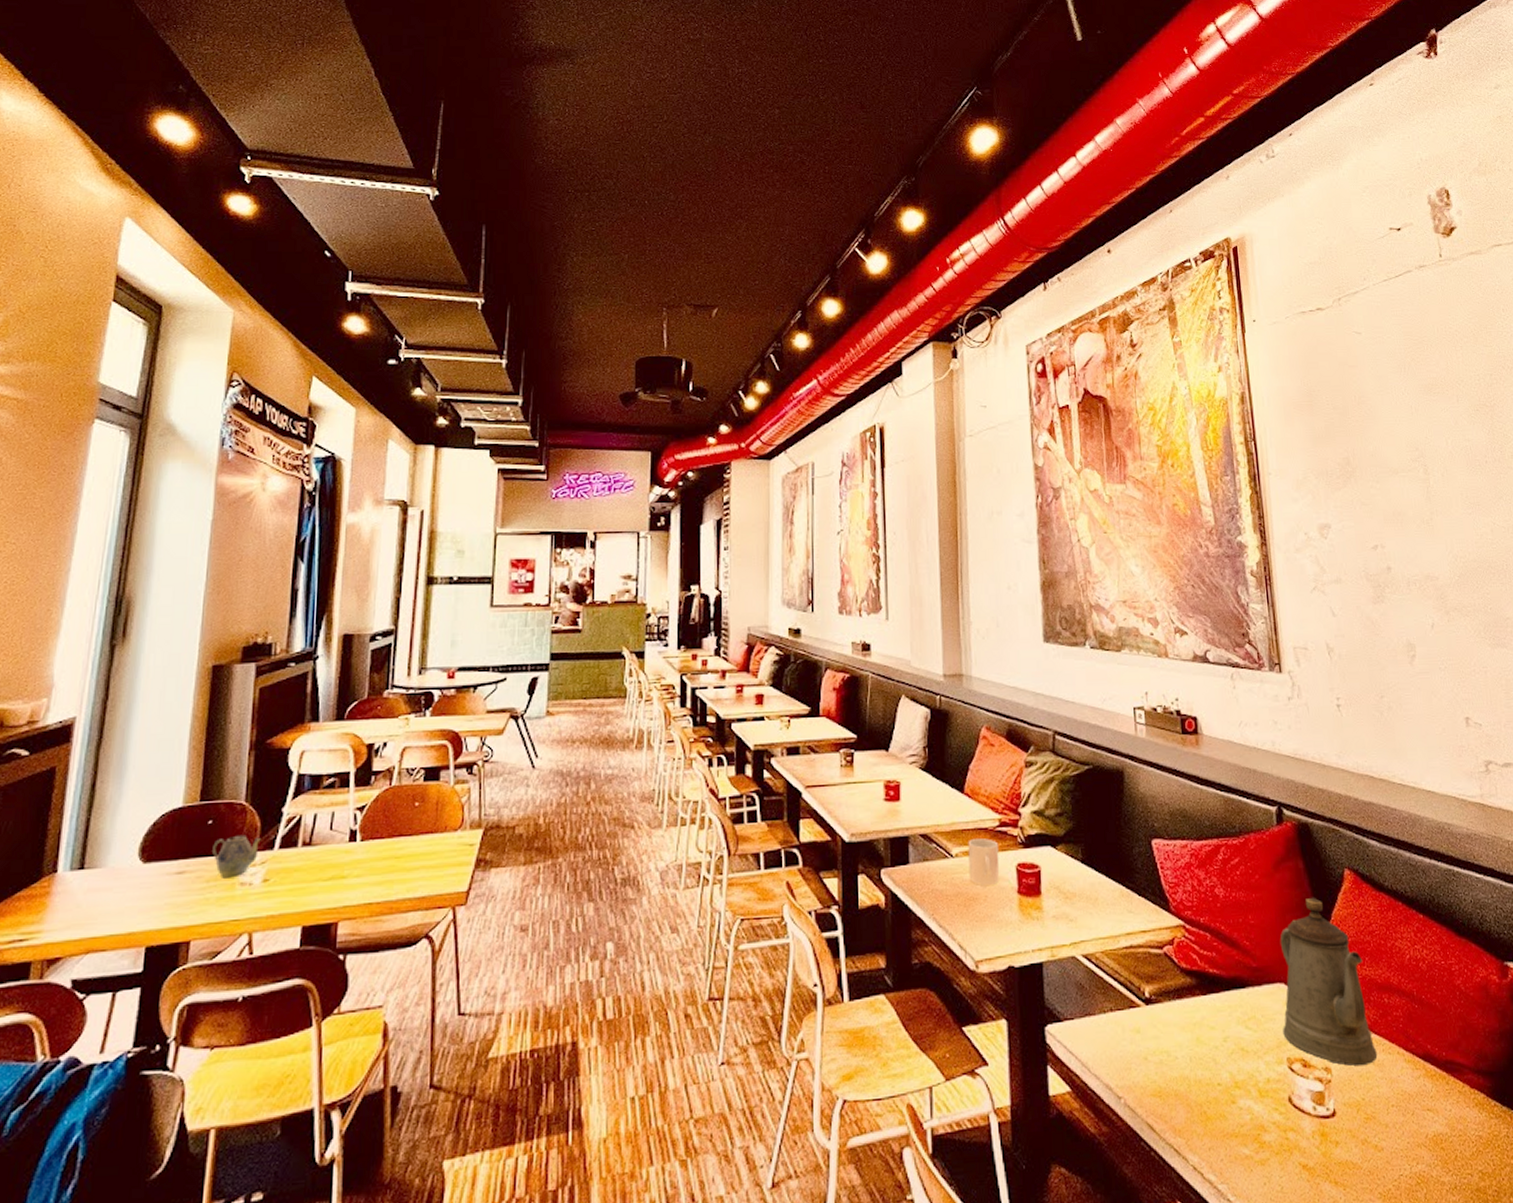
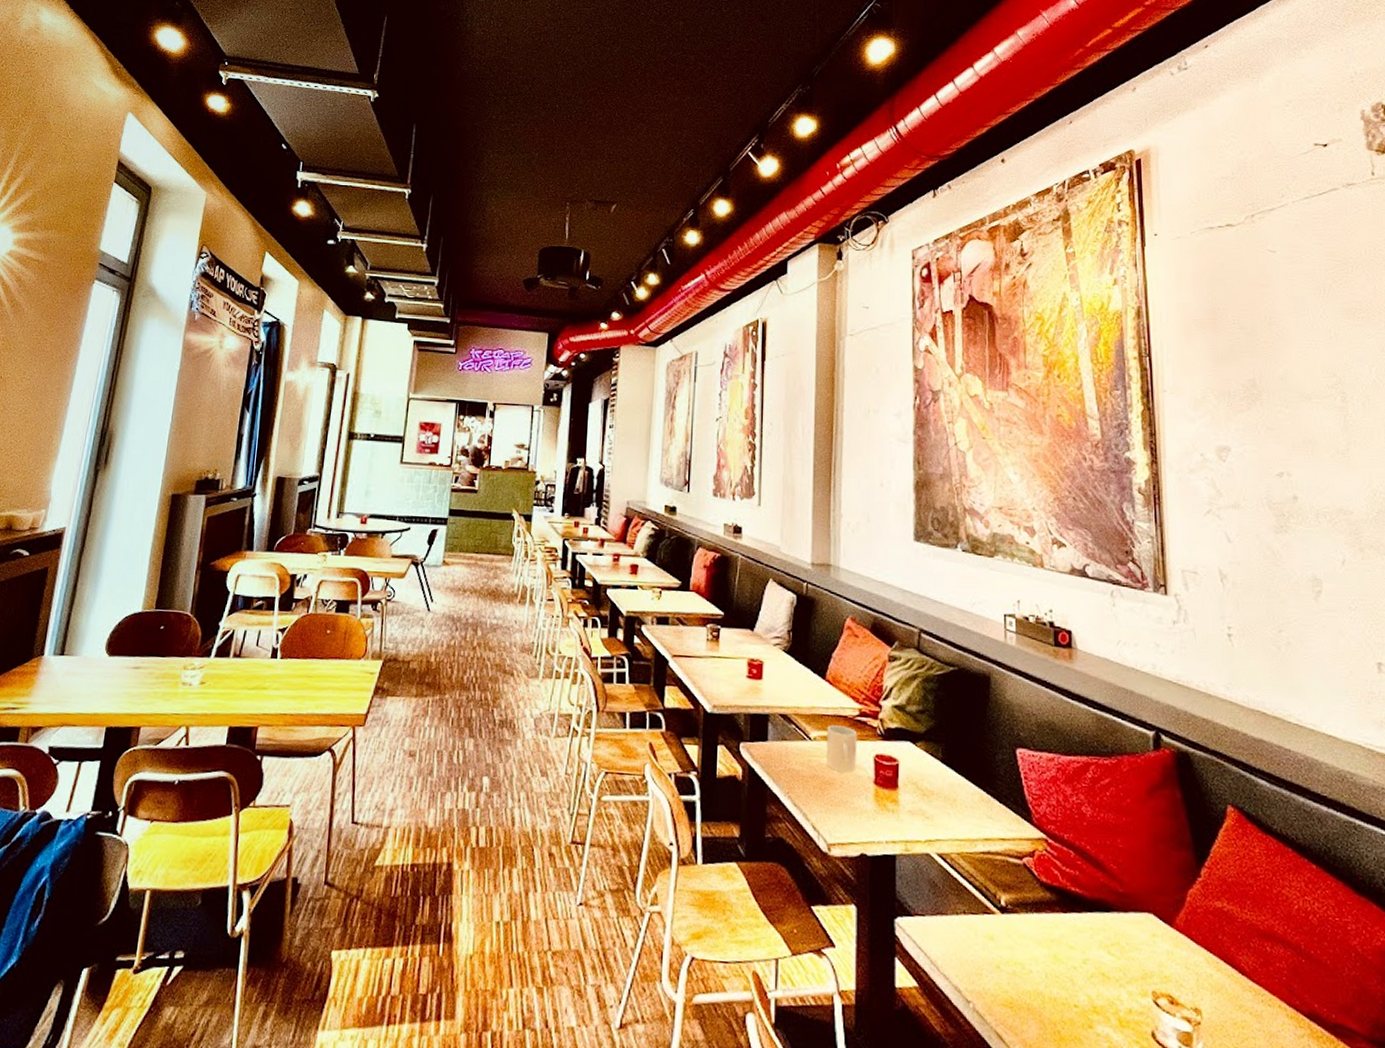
teapot: present [212,834,261,878] -> none [162,641,201,678]
coffee pot: present [1280,897,1378,1066] -> none [1149,829,1256,1013]

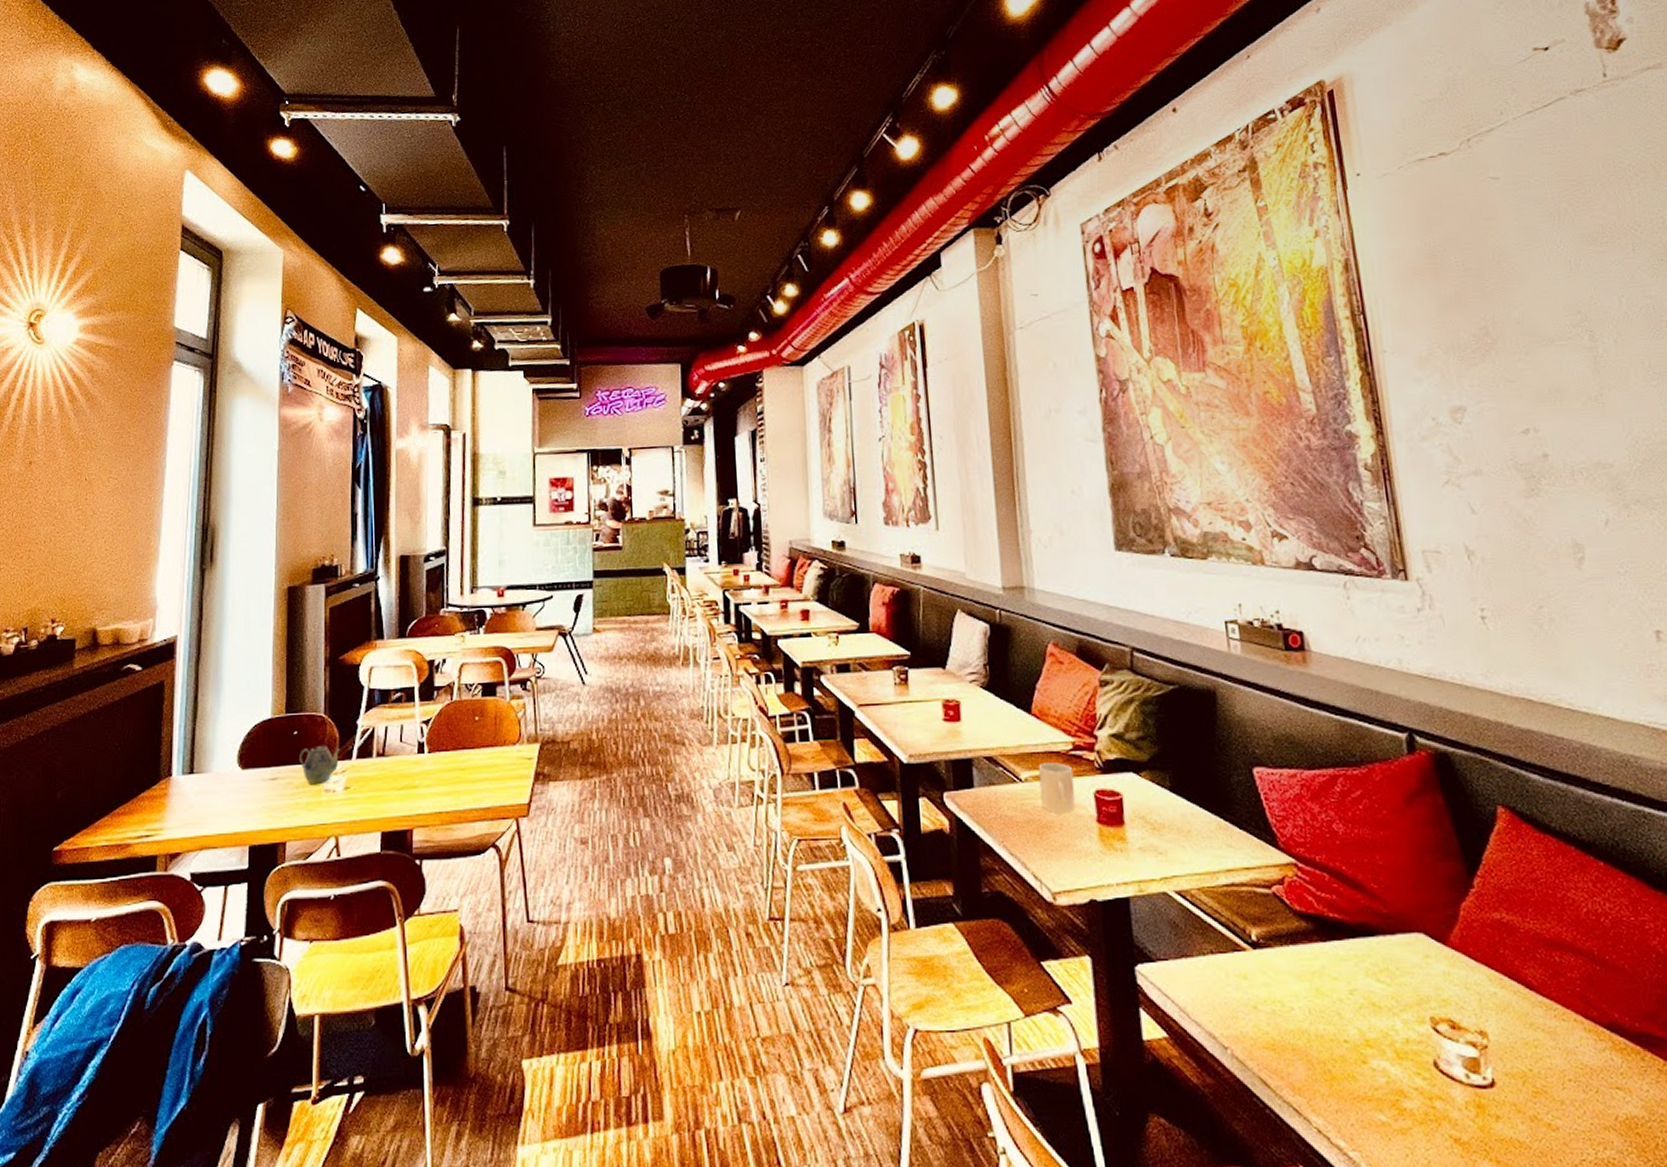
teapot: none [162,641,201,678] -> present [299,745,340,785]

